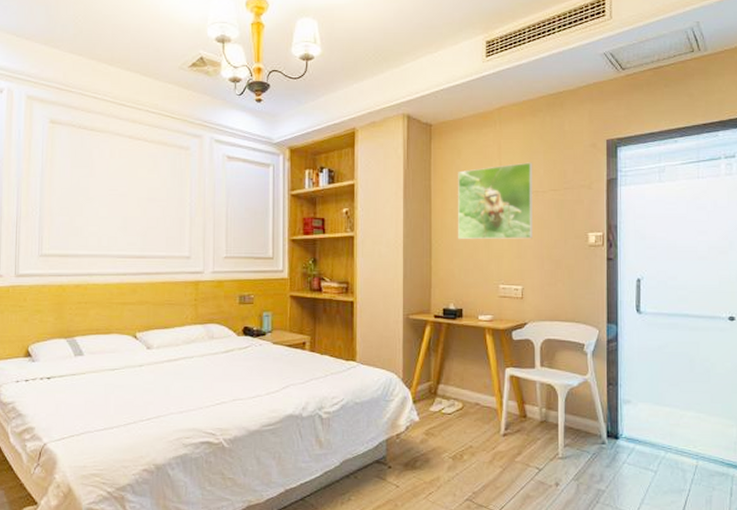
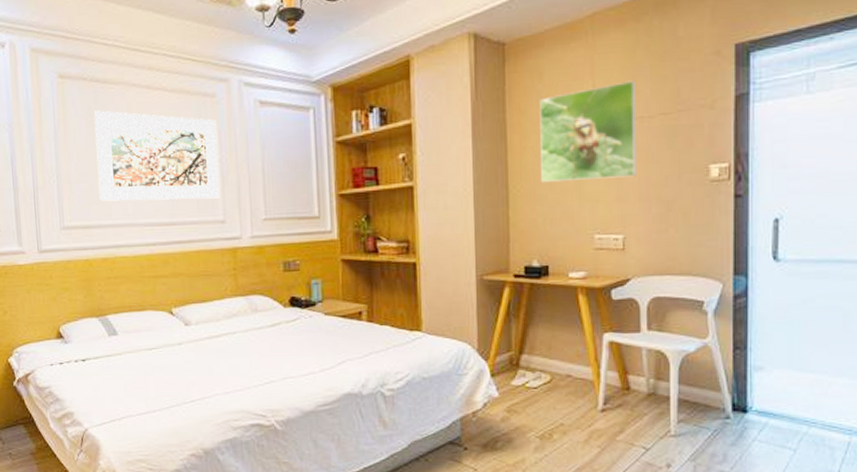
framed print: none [77,153,189,237] -> present [93,110,221,202]

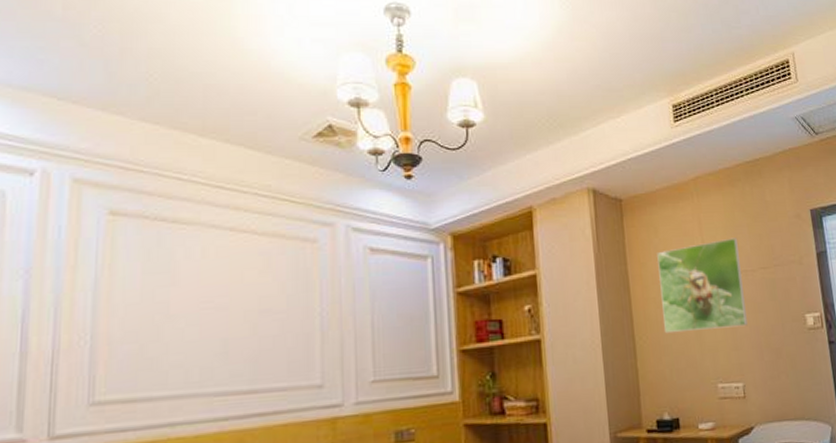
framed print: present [93,110,221,202] -> none [152,254,319,367]

